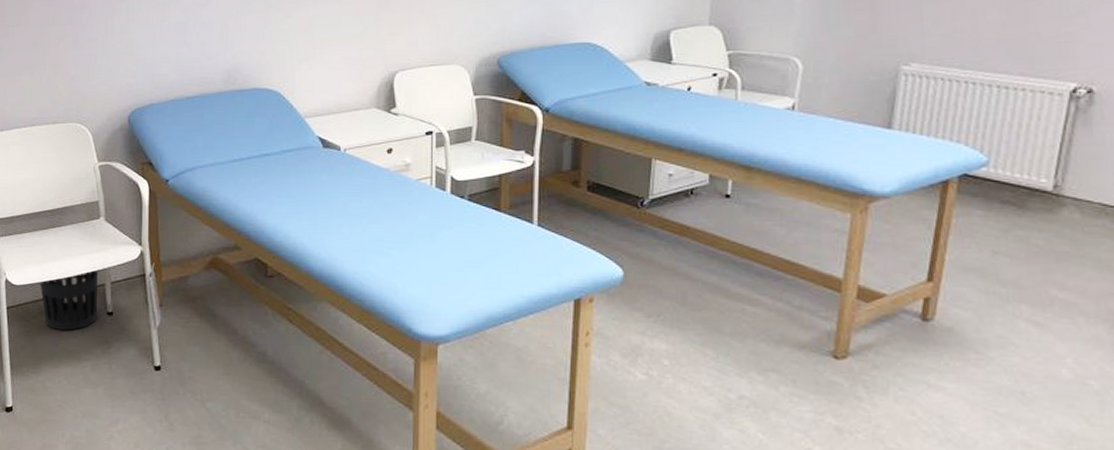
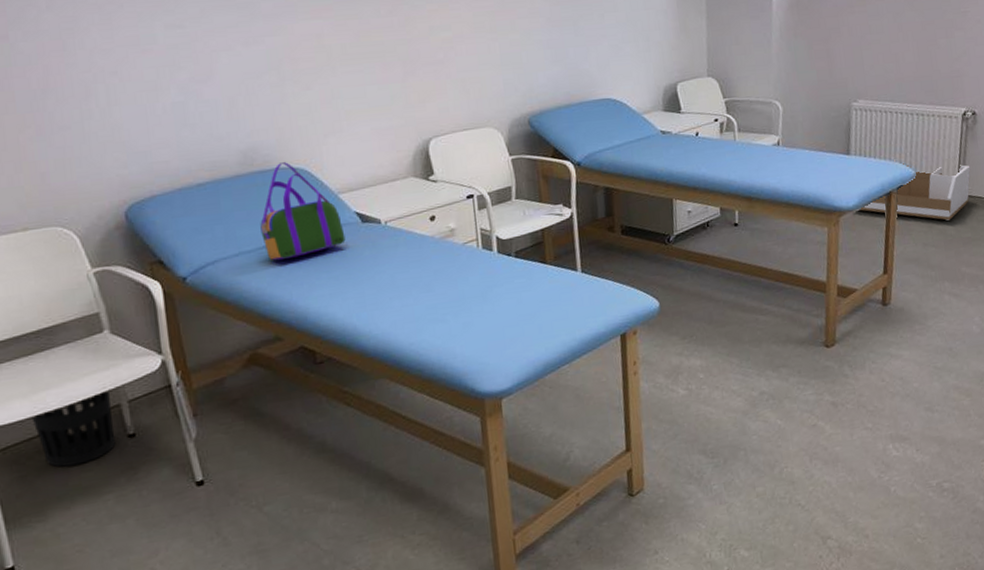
handbag: none [234,82,306,175] -> present [260,161,346,261]
storage bin: none [895,140,1078,226] -> present [856,159,971,221]

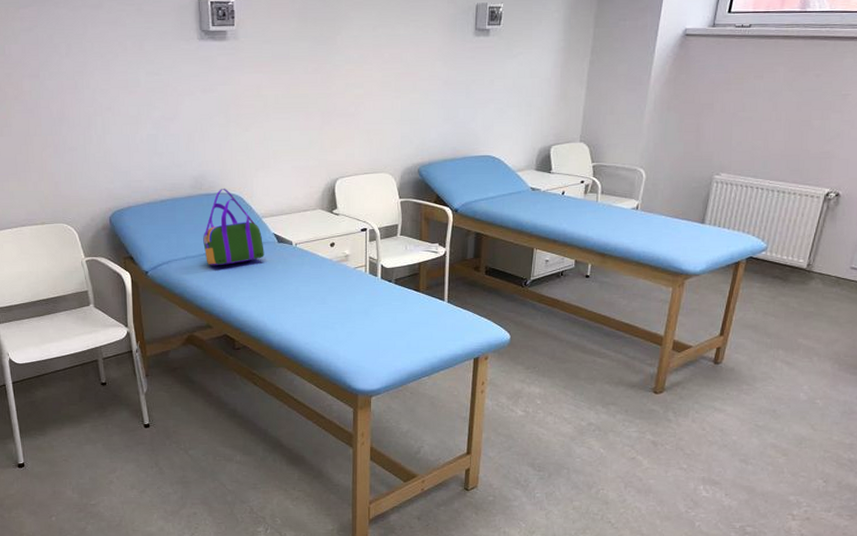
wastebasket: present [31,389,116,467] -> none [40,348,93,399]
storage bin: present [856,159,971,221] -> none [703,232,825,294]

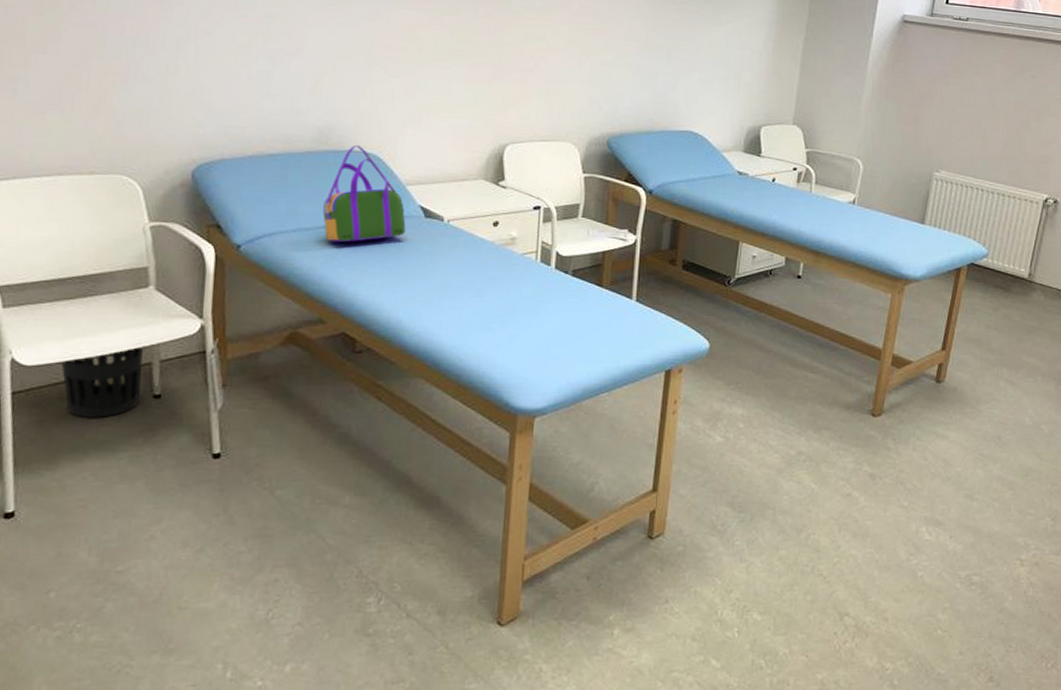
wastebasket: none [40,348,93,399] -> present [61,346,145,418]

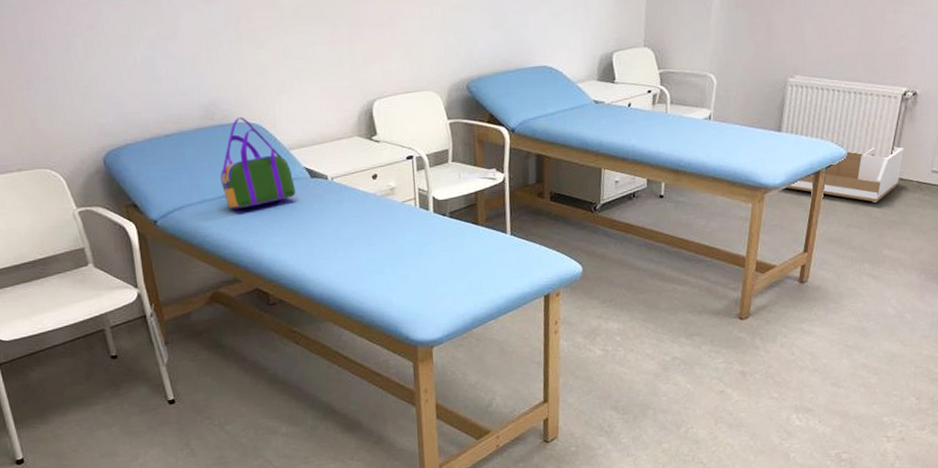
wastebasket: present [61,346,145,418] -> none [32,316,101,380]
storage bin: none [923,235,1045,306] -> present [783,138,905,203]

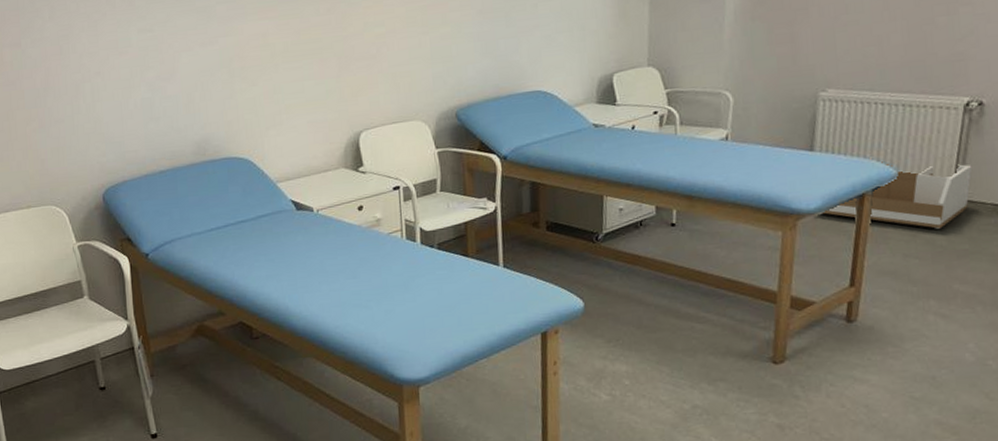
handbag: present [220,116,296,210] -> none [209,151,282,243]

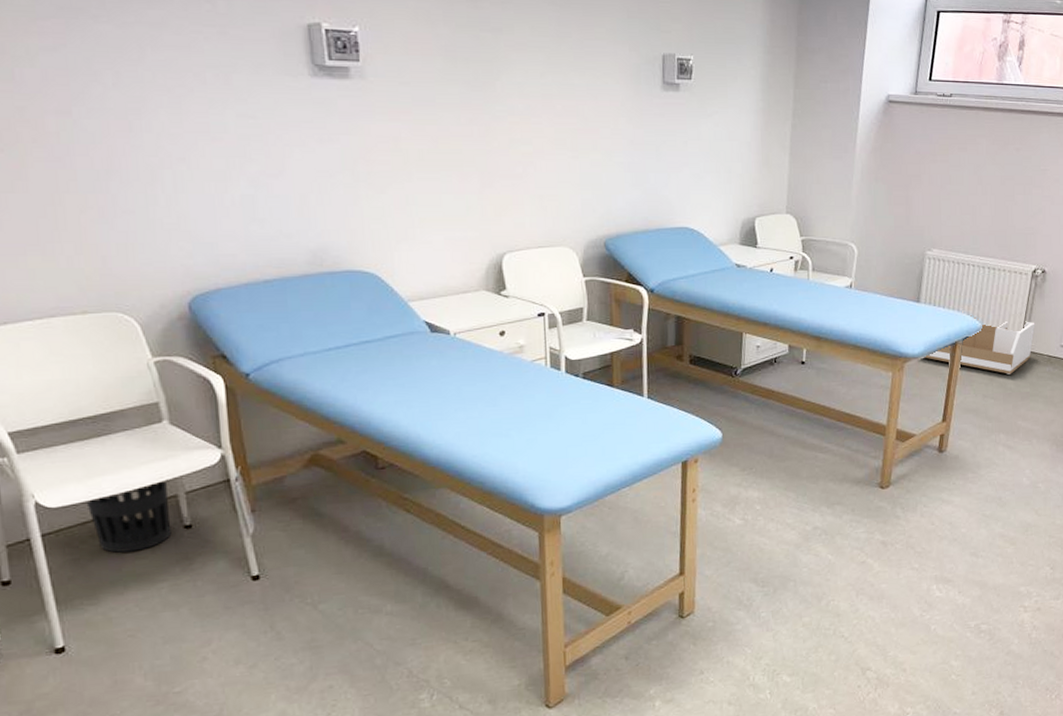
wastebasket: none [29,347,91,409] -> present [86,479,172,553]

